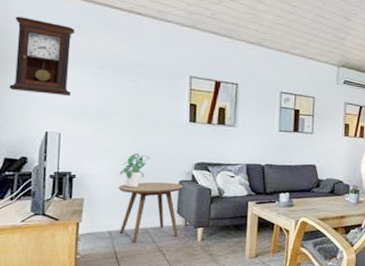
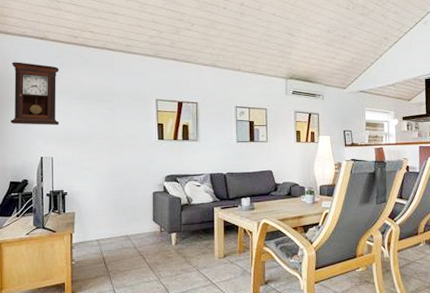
side table: present [118,181,184,244] -> none [102,194,157,250]
potted plant: present [120,153,150,188] -> none [103,170,127,201]

